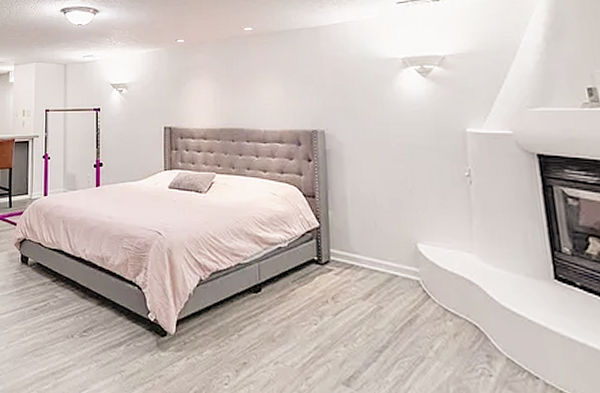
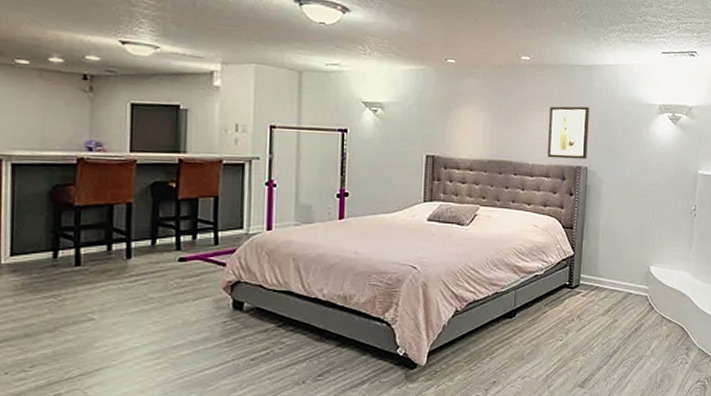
wall art: none [277,69,323,123] -> present [548,106,589,160]

